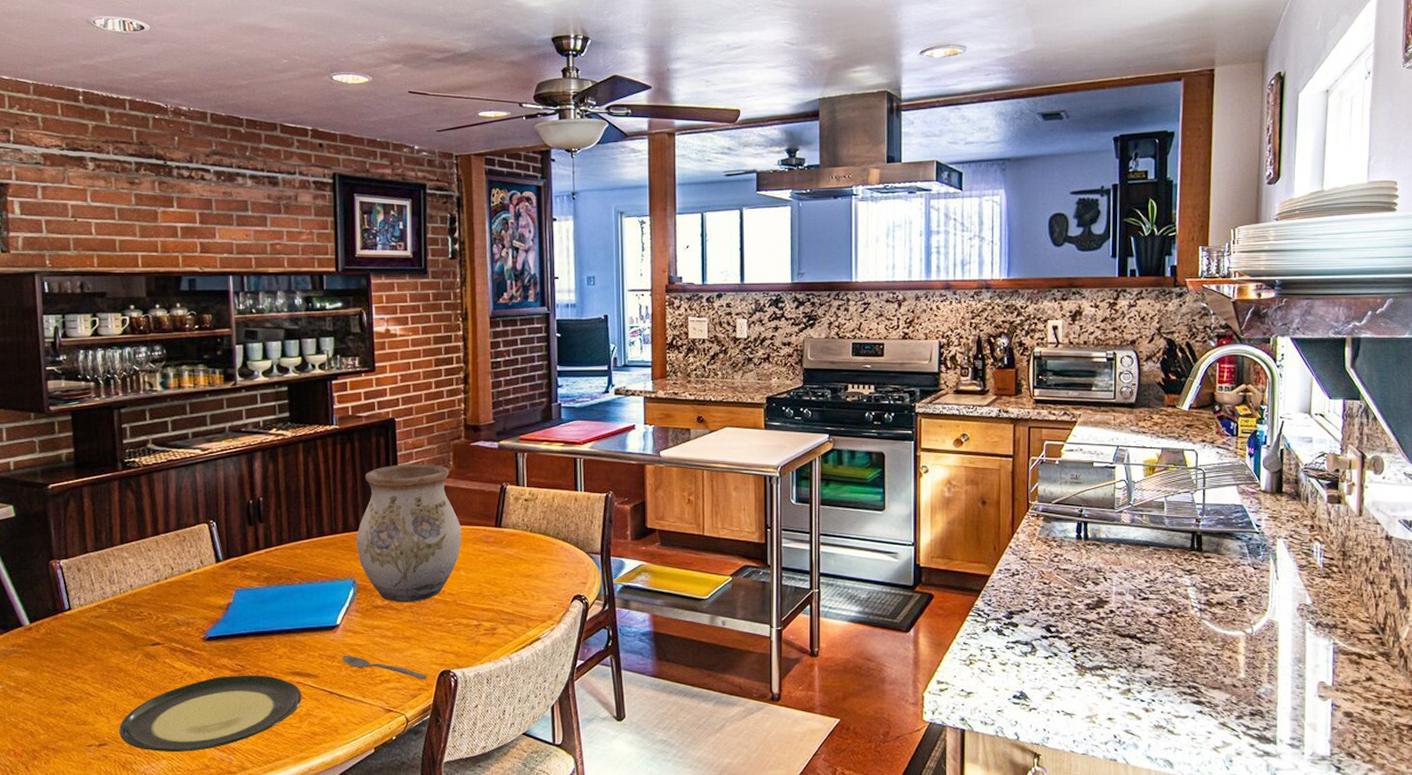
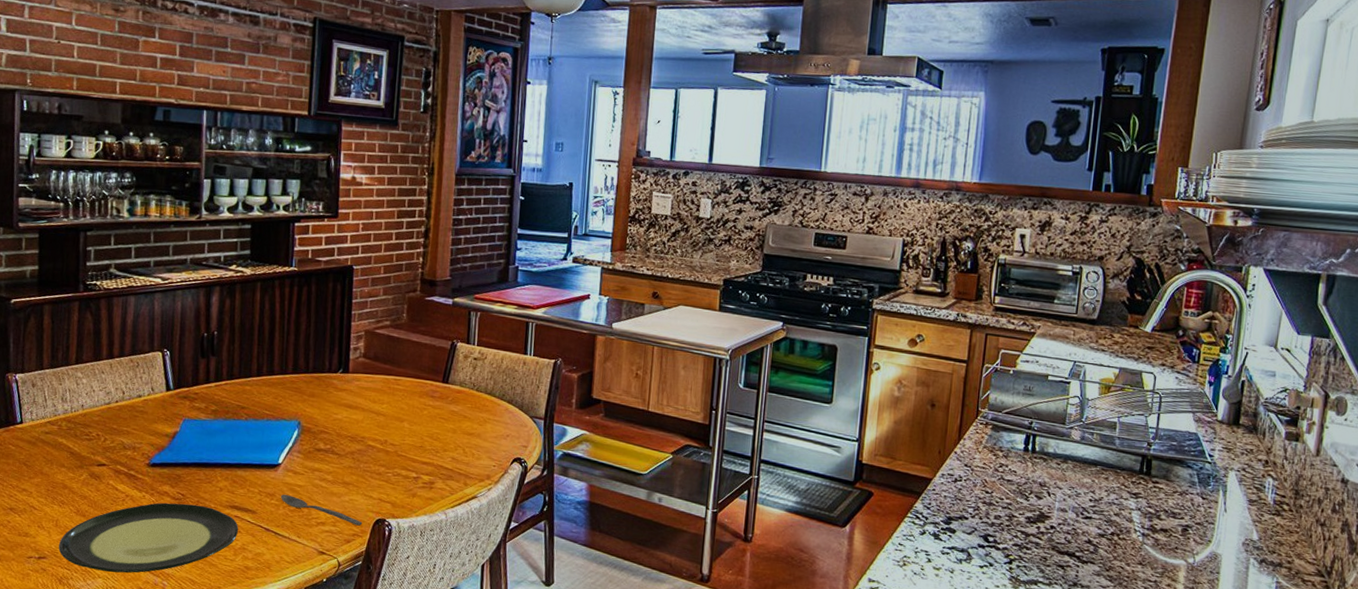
vase: present [356,463,461,603] -> none [304,311,409,449]

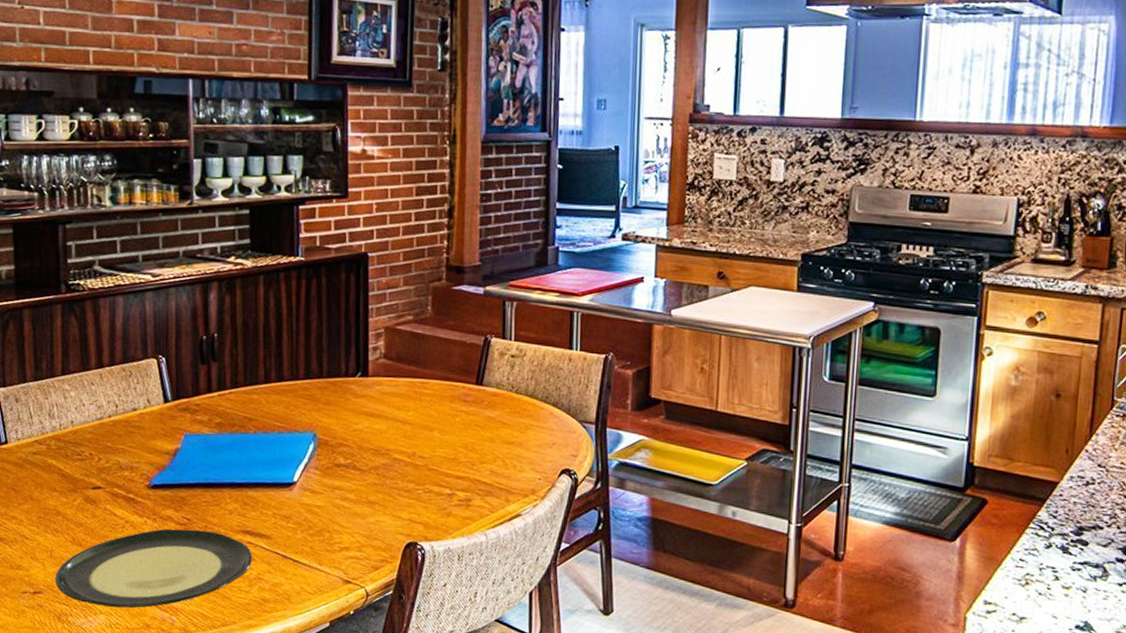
spoon: present [280,494,363,526] -> none [297,516,392,551]

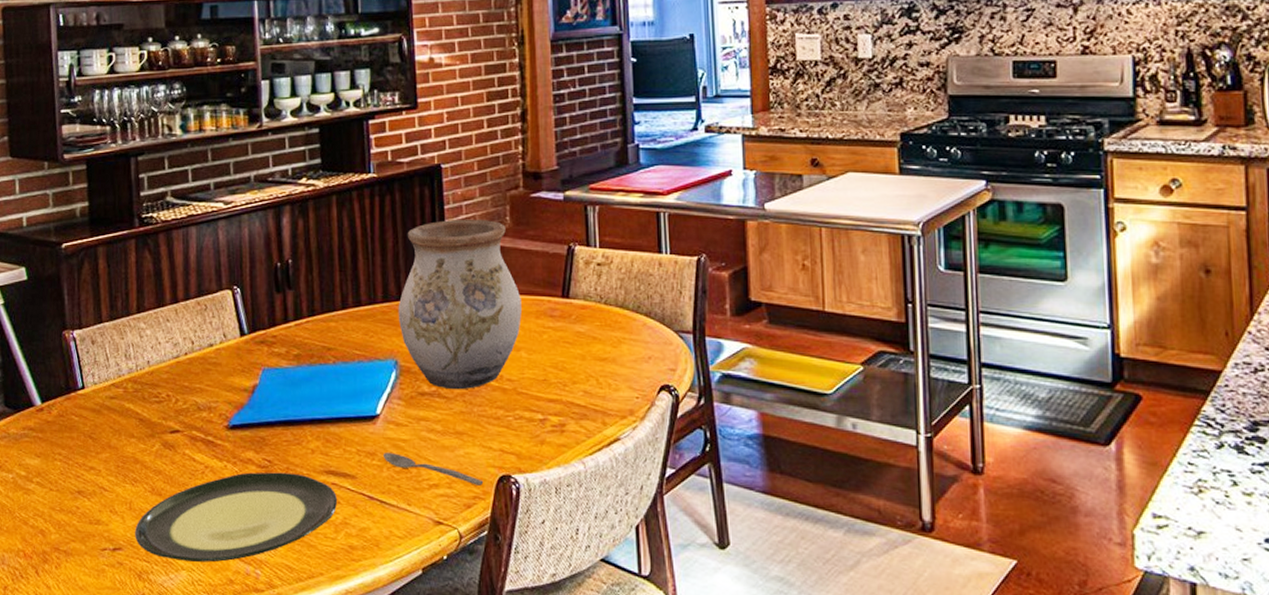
spoon: none [297,516,392,551] -> present [382,452,484,486]
vase: none [318,305,438,464] -> present [398,219,522,390]

